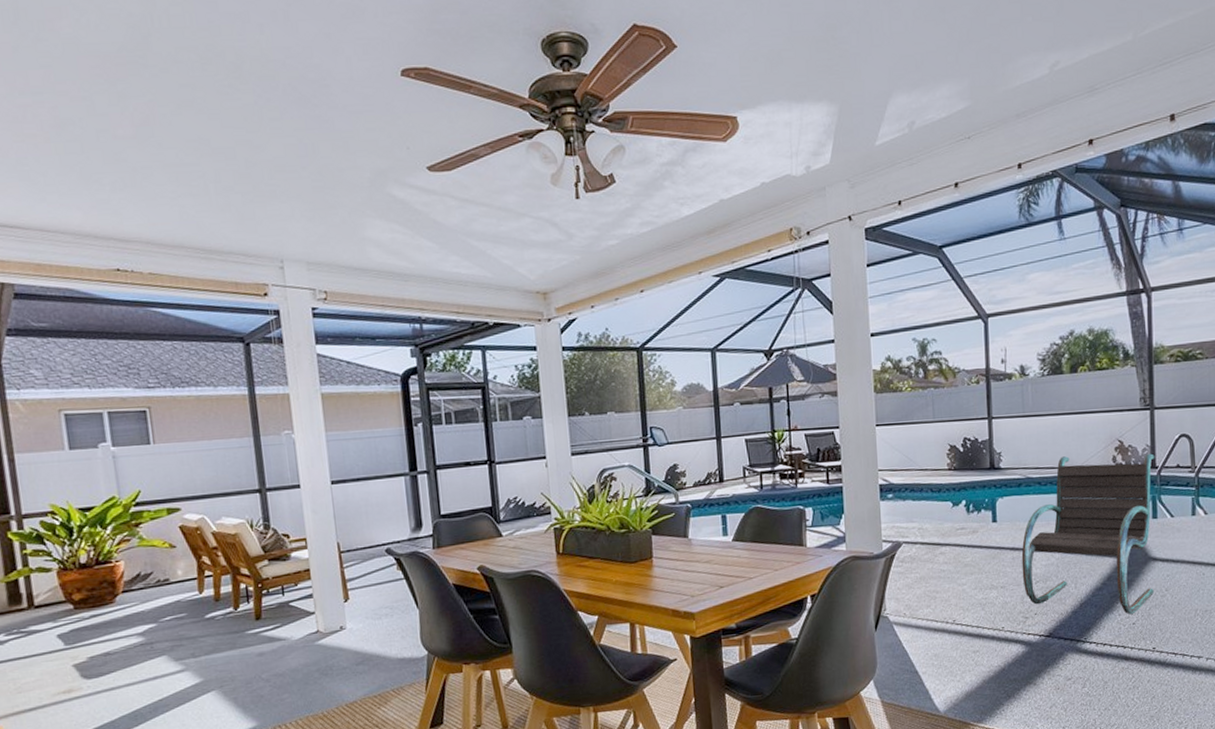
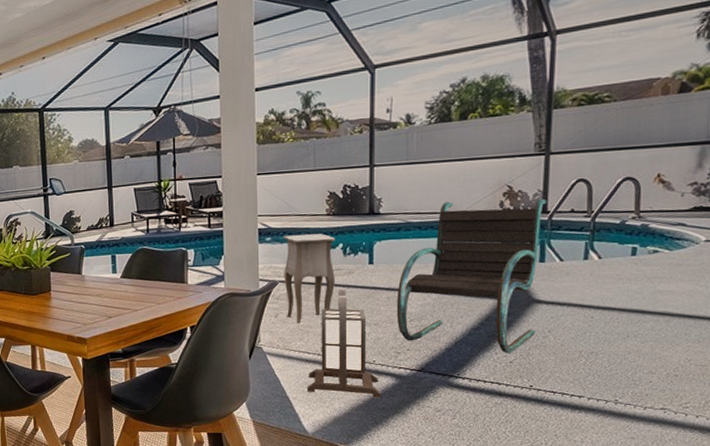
side table: none [898,490,960,589] -> present [273,234,336,324]
lantern: none [937,548,1012,669] -> present [308,288,381,398]

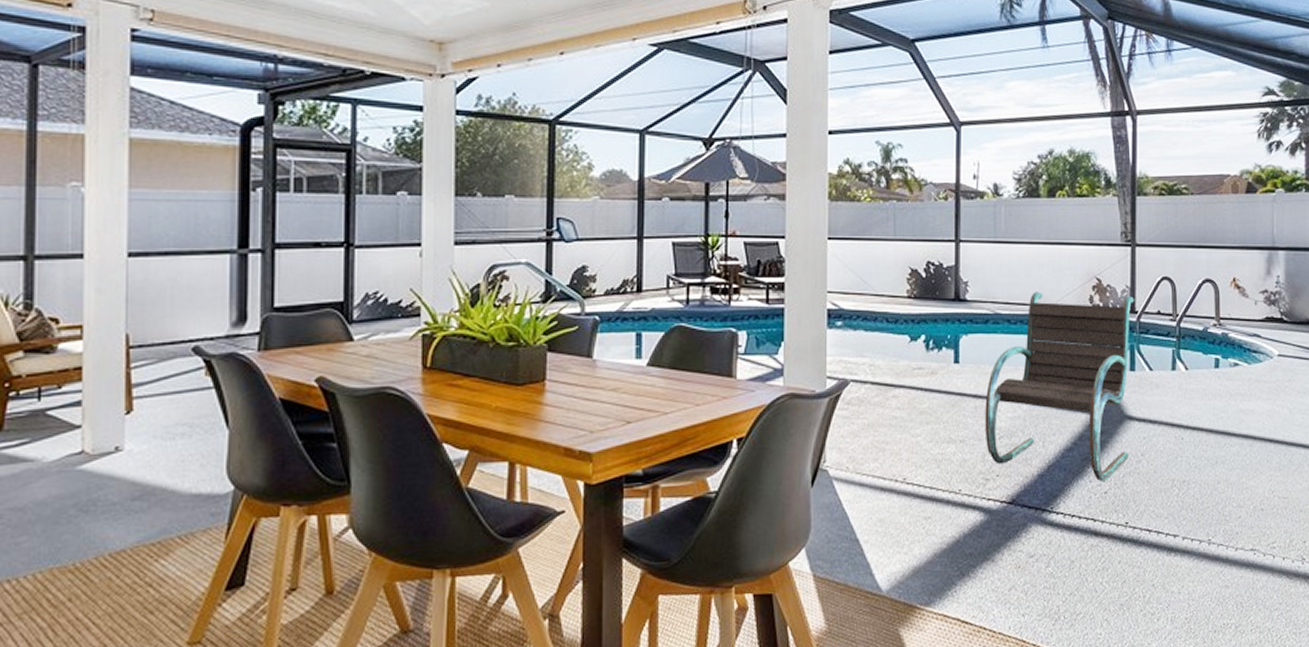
side table: present [273,234,336,324] -> none [843,319,918,439]
lantern: present [308,288,381,398] -> none [882,392,968,540]

